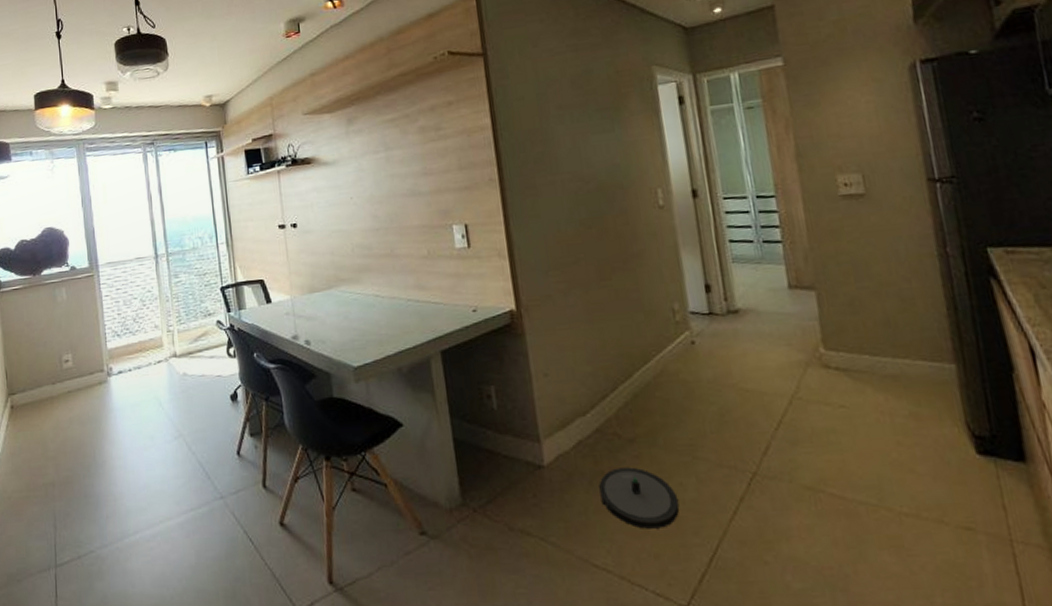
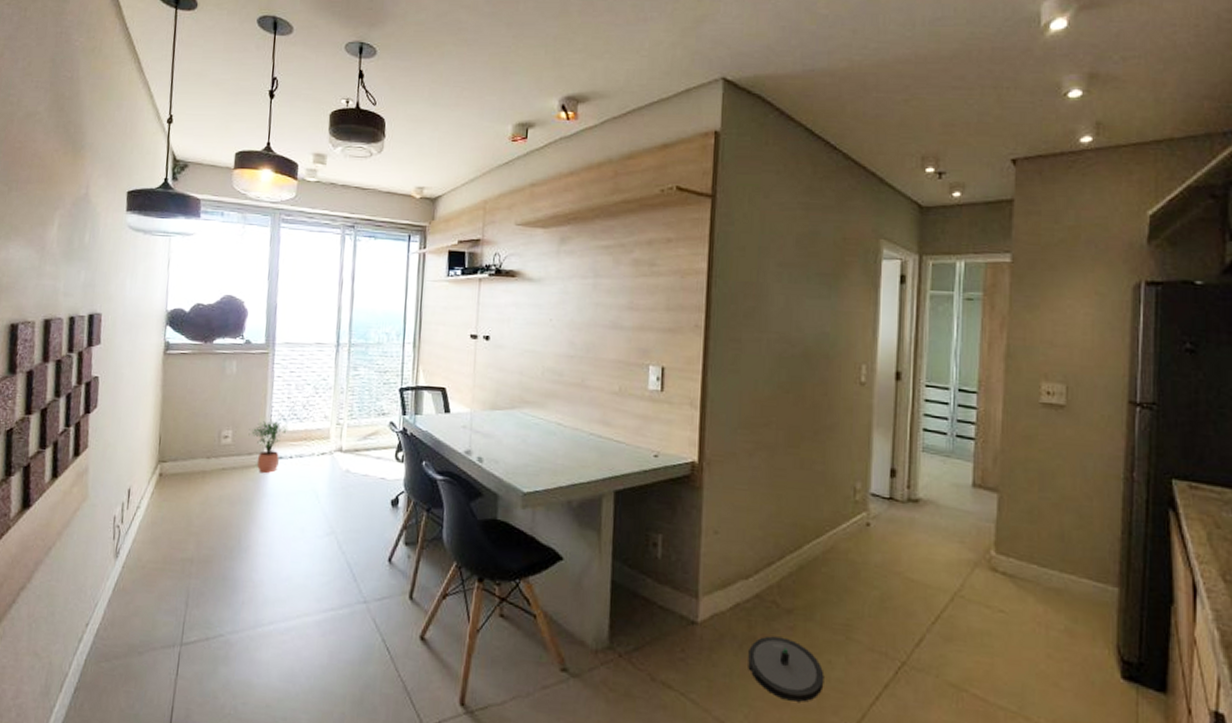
potted plant: none [87,338,124,389] -> present [248,420,289,473]

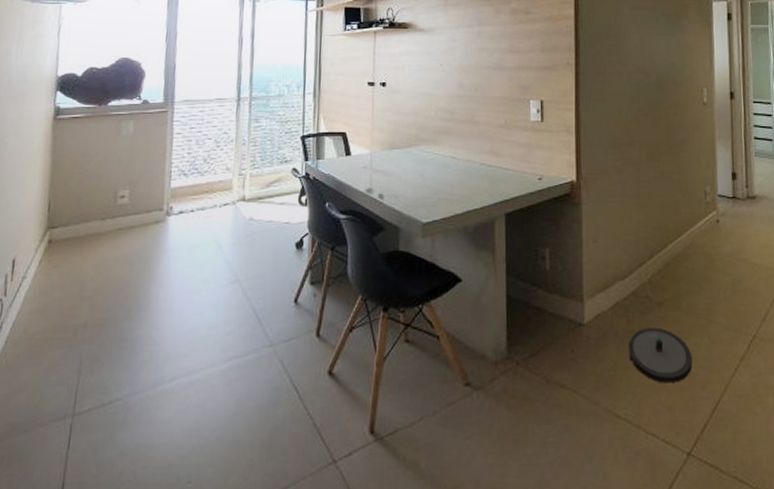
potted plant: present [248,420,289,473] -> none [147,176,189,228]

